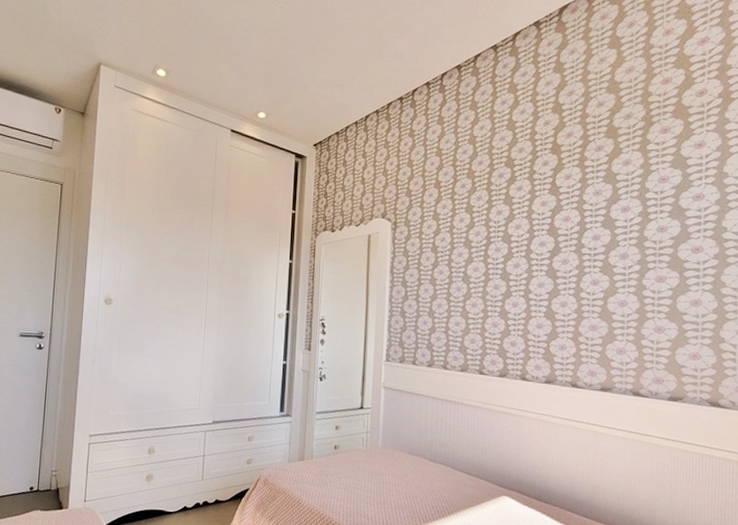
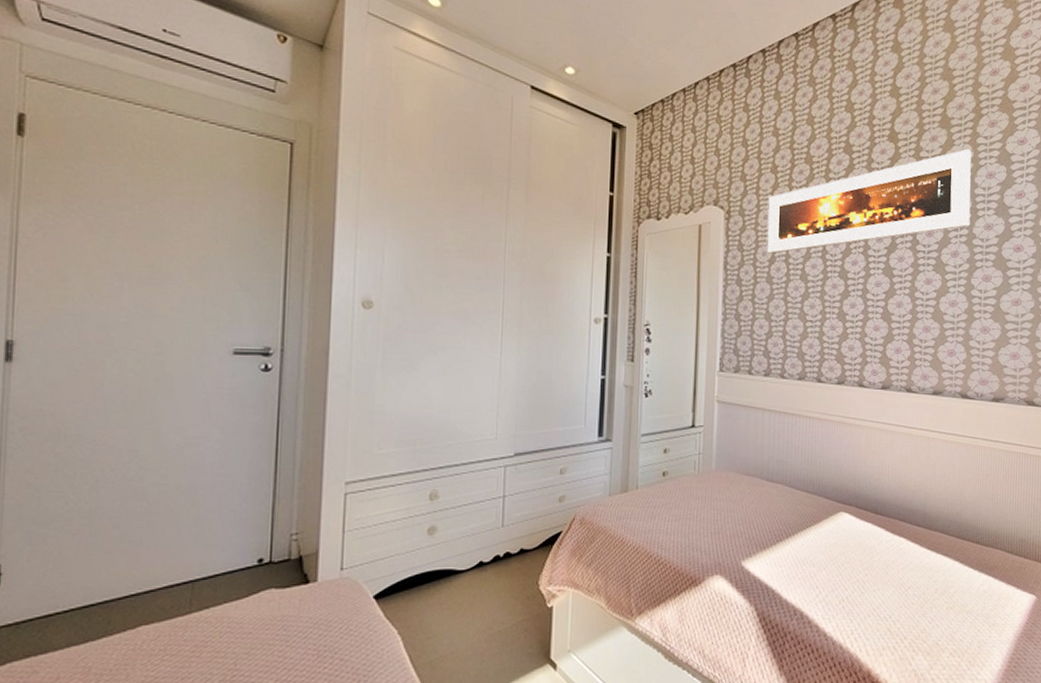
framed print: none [430,155,641,259] -> present [766,148,971,254]

